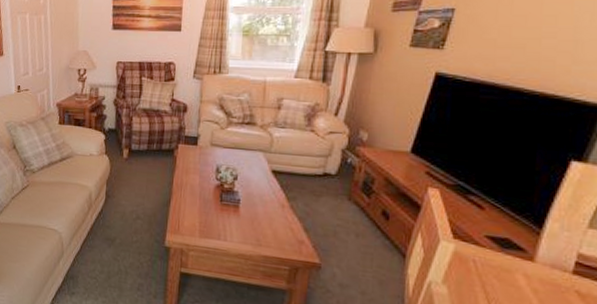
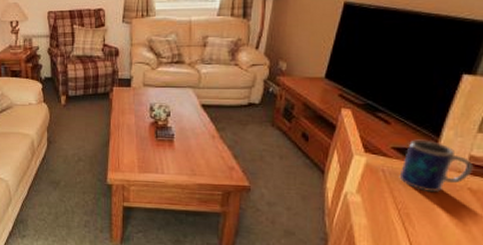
mug: none [493,229,583,292] -> present [399,139,474,192]

